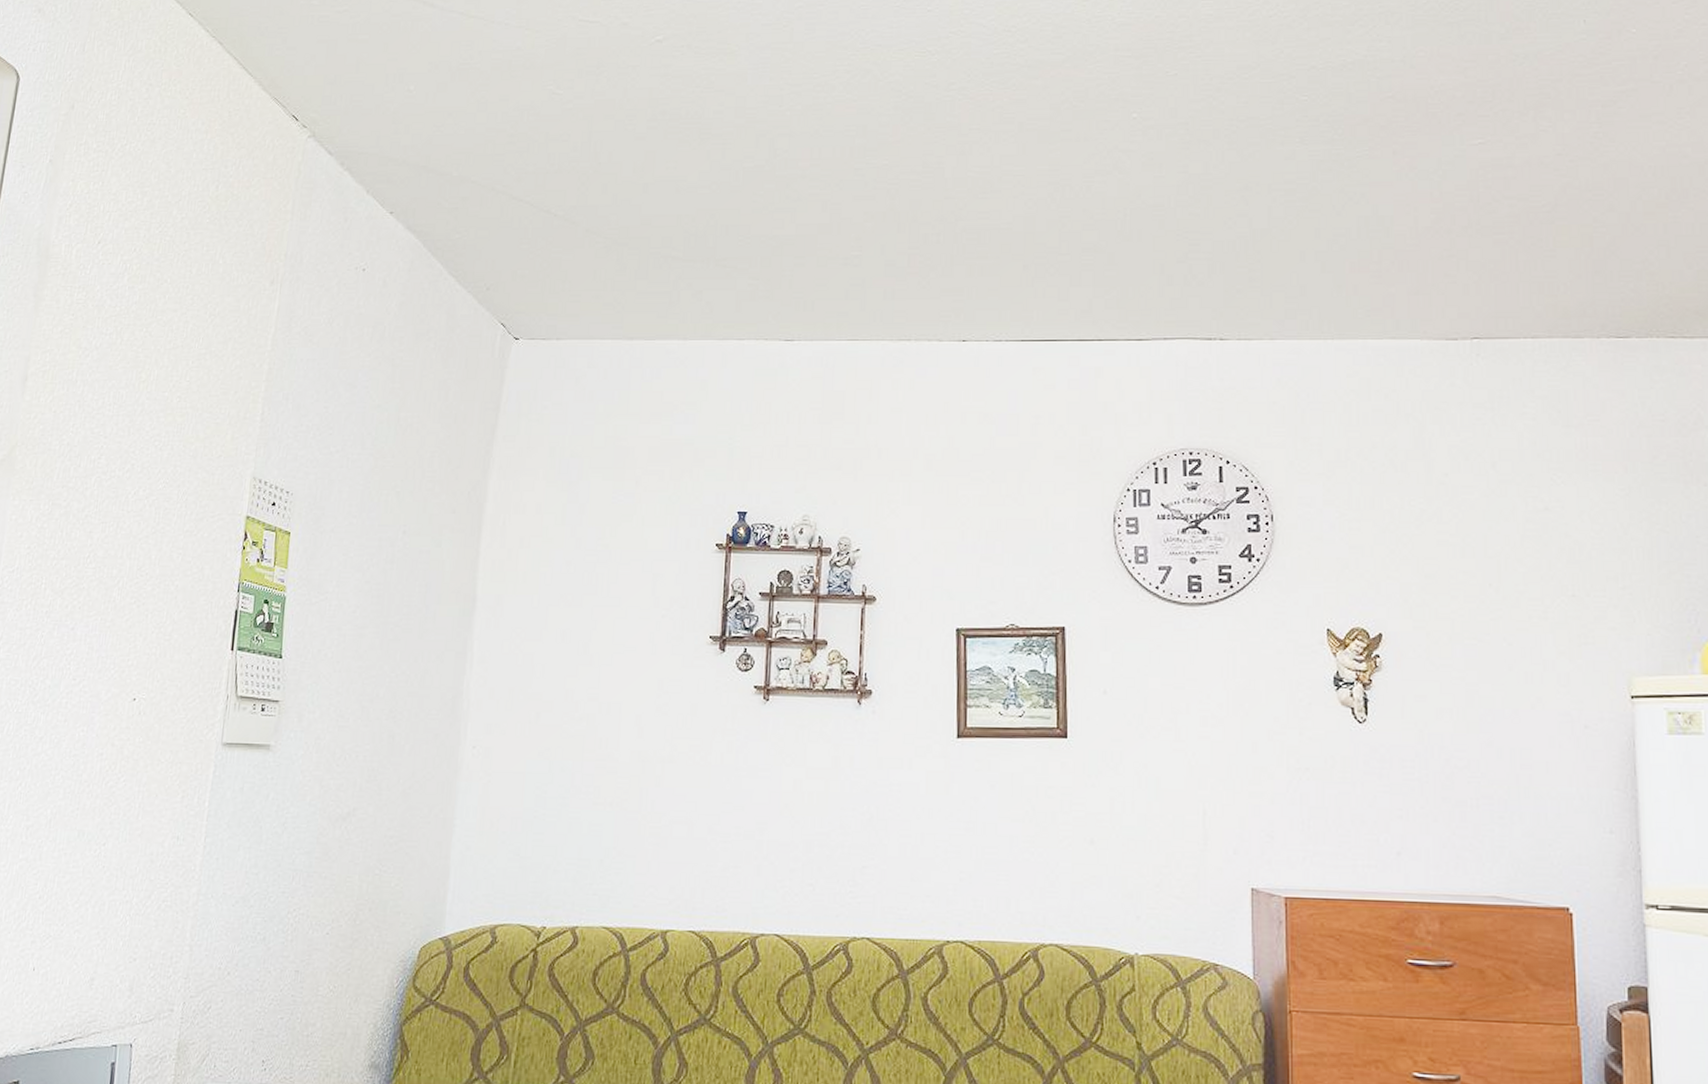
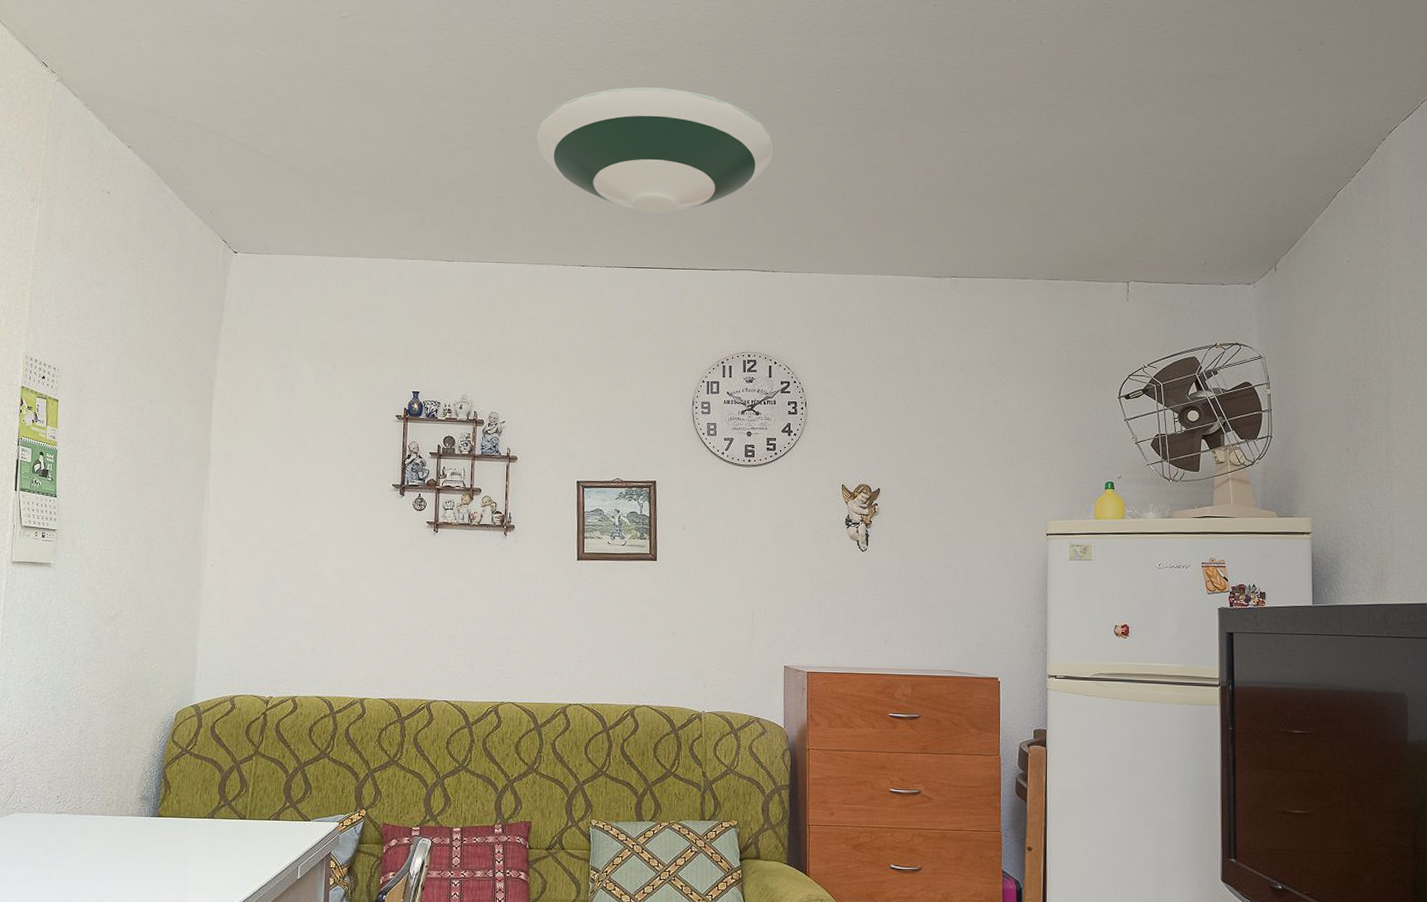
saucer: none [900,107,1218,269] -> present [535,87,774,214]

